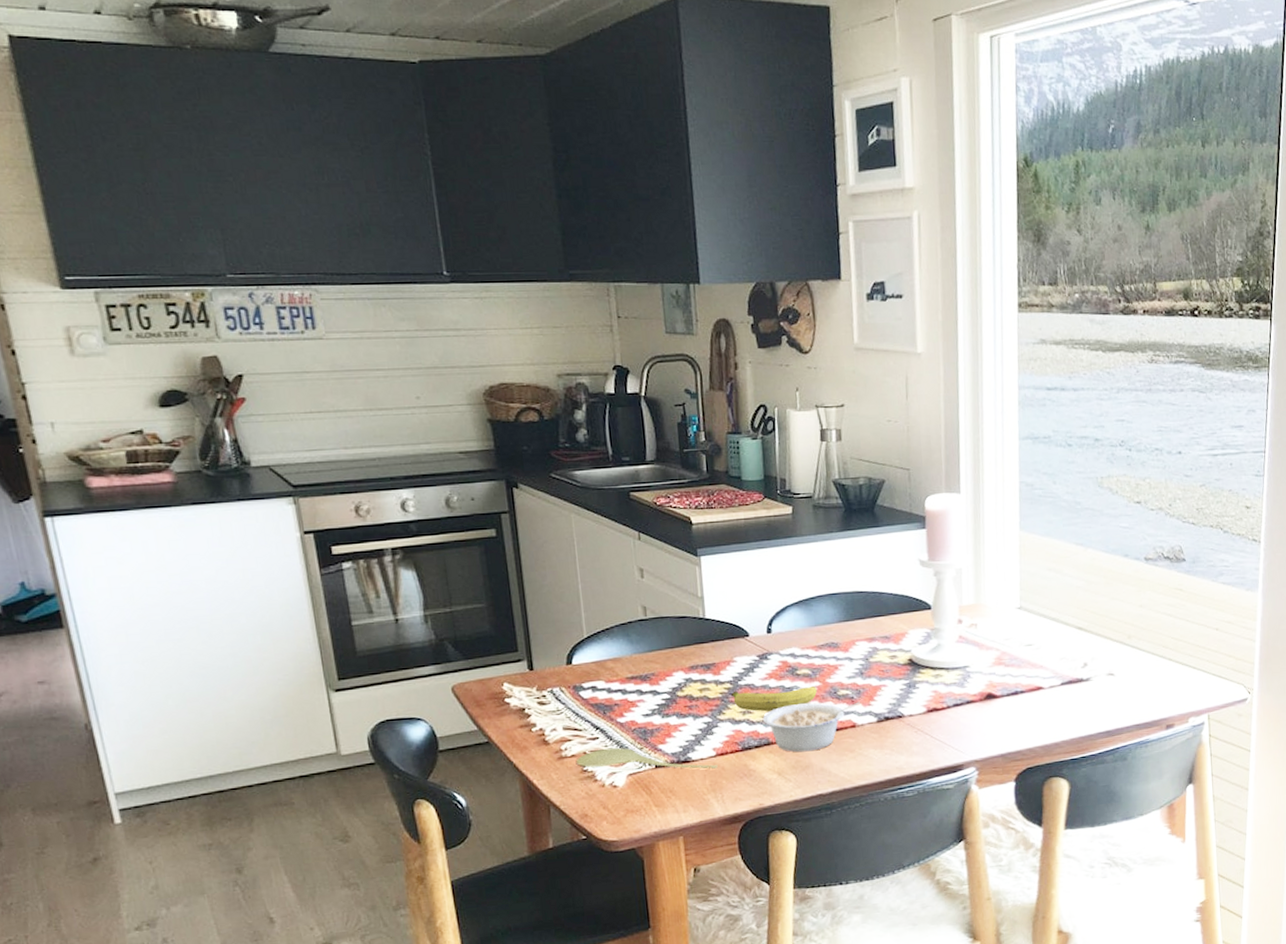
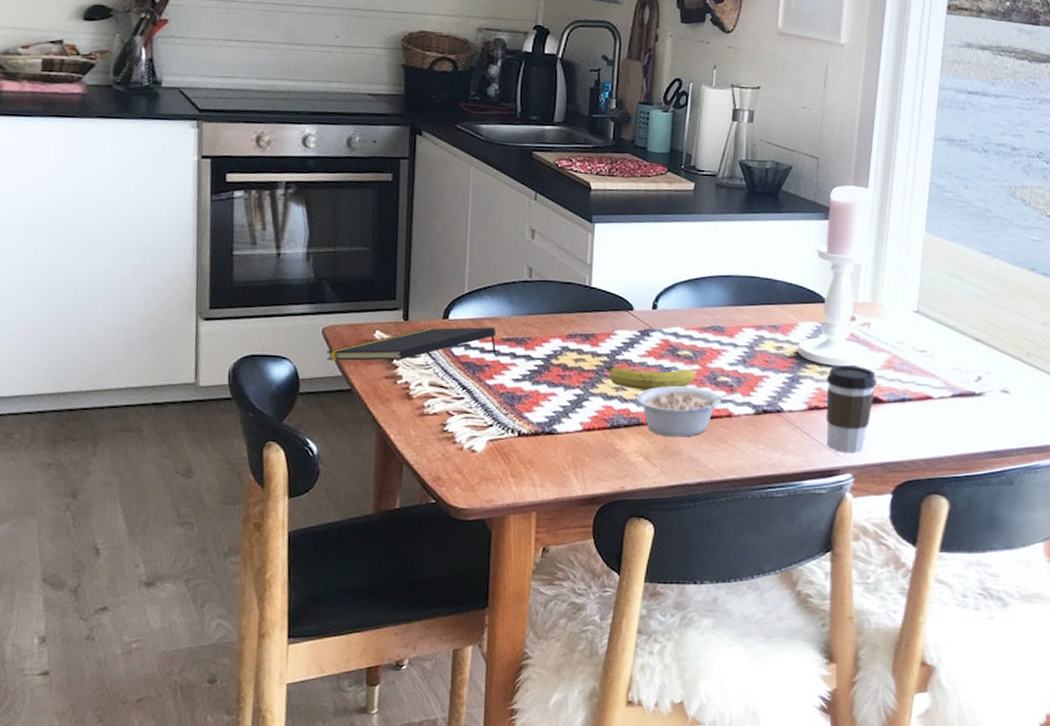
notepad: none [459,668,623,717] -> present [326,327,496,361]
spoon: present [575,747,718,769] -> none [437,410,583,444]
coffee cup: none [941,666,989,749] -> present [826,365,877,453]

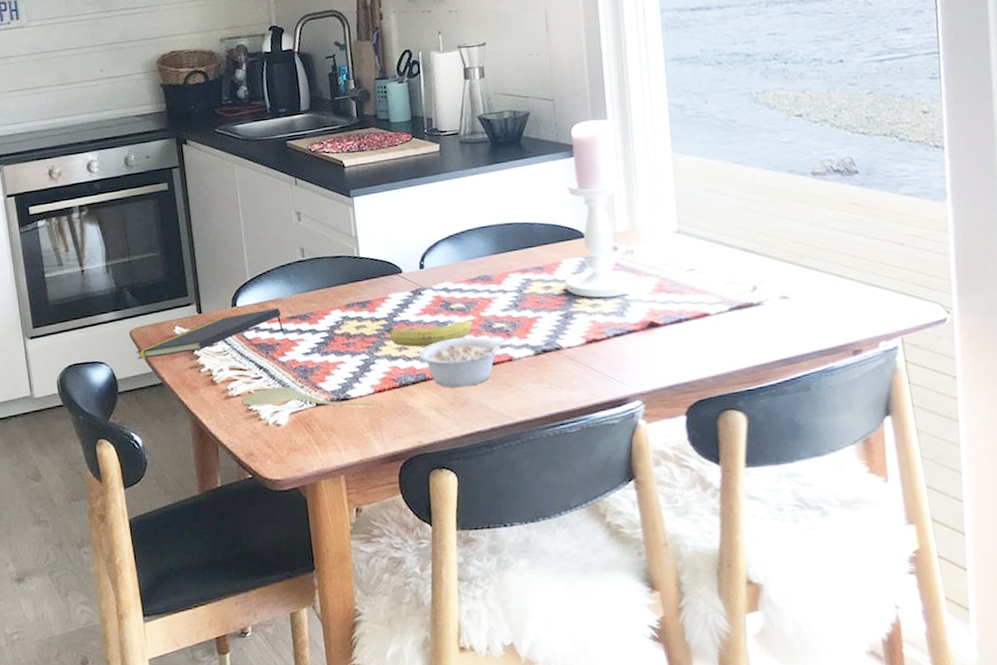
spoon: none [437,410,583,444] -> present [241,386,376,407]
coffee cup: present [826,365,877,453] -> none [599,294,650,381]

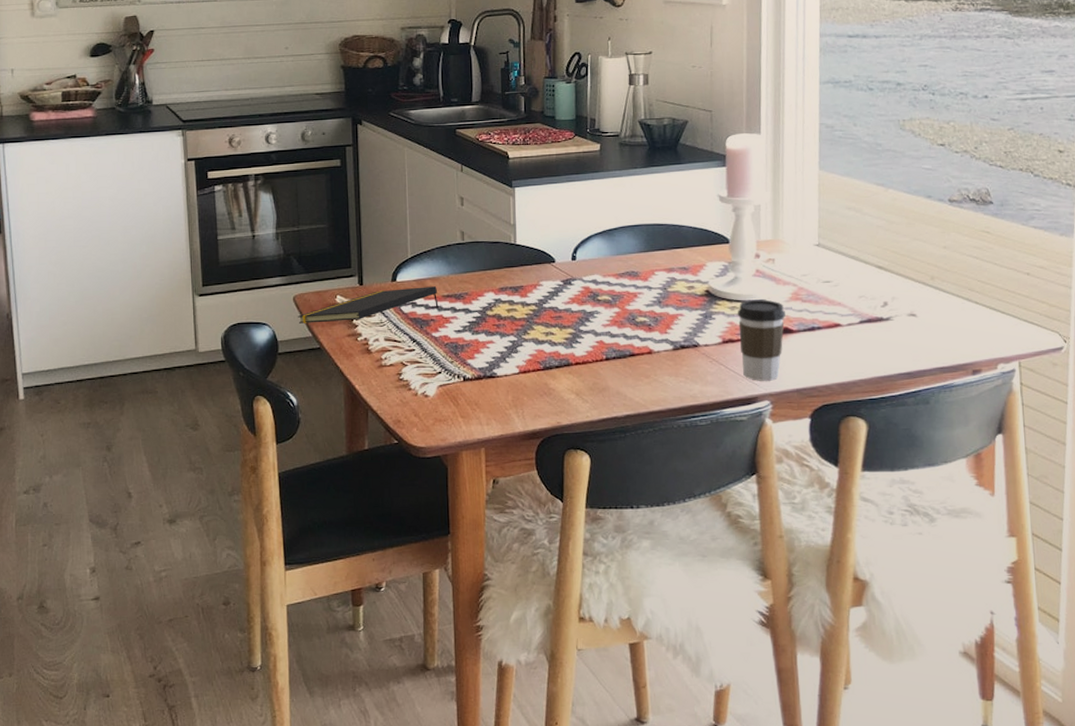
spoon: present [241,386,376,407] -> none [393,359,520,386]
fruit: present [387,319,472,347] -> none [536,311,616,334]
legume: present [419,334,516,388] -> none [564,328,657,375]
coffee cup: none [599,294,650,381] -> present [737,299,785,381]

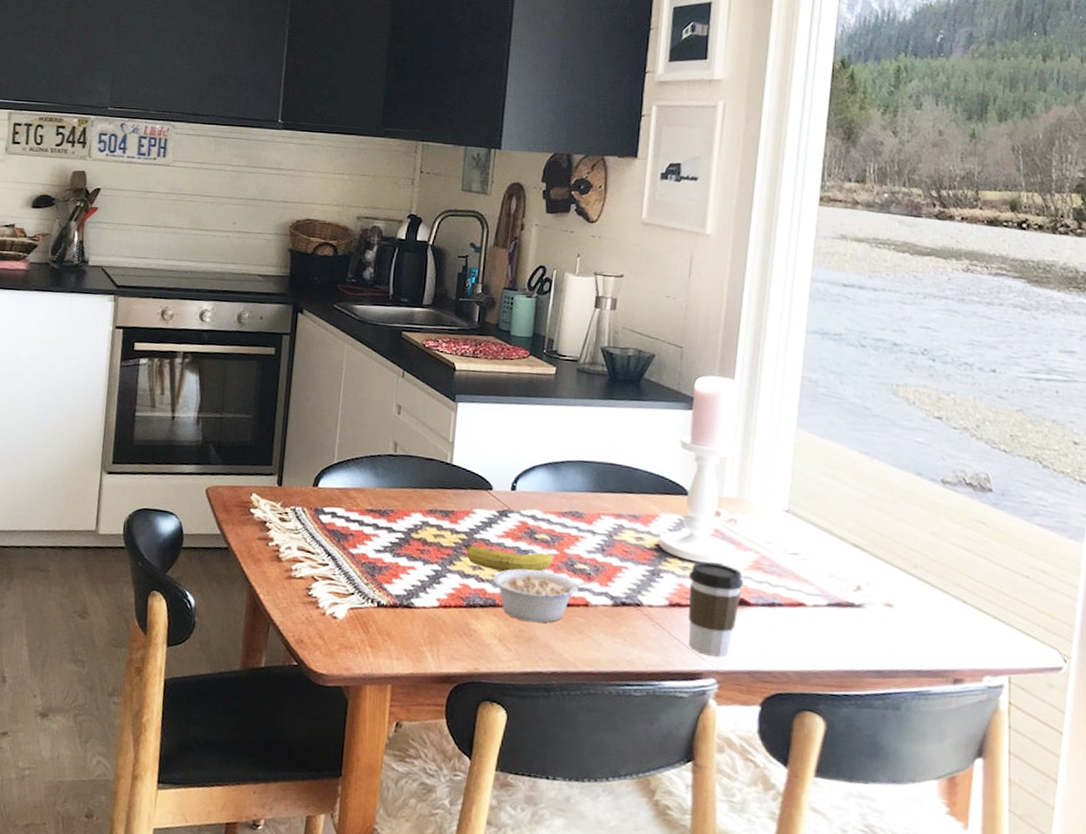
notepad: present [298,286,439,324] -> none [208,494,361,523]
fruit: none [536,311,616,334] -> present [465,543,553,572]
legume: none [564,328,657,375] -> present [493,569,597,623]

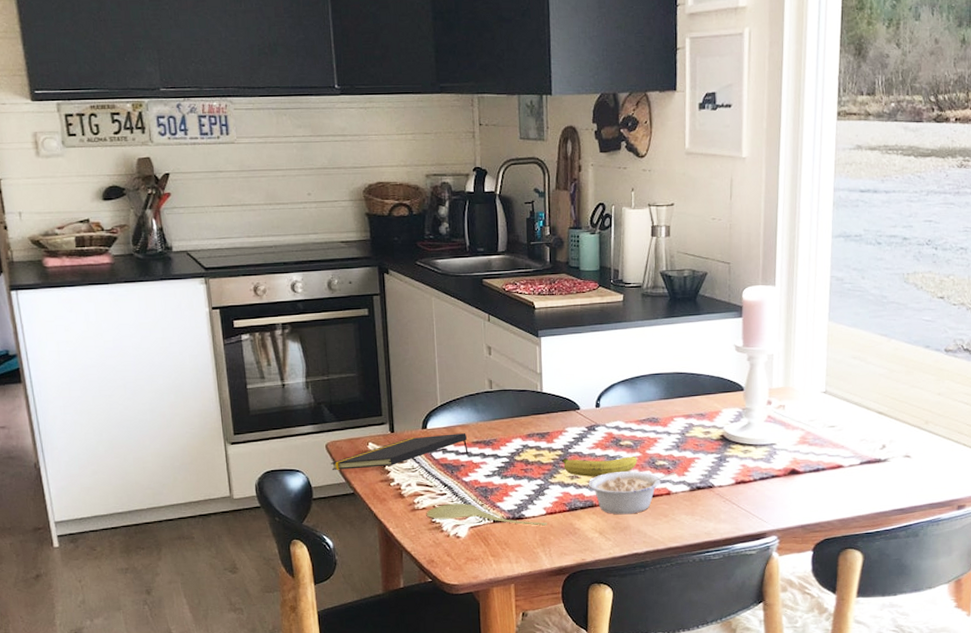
notepad: none [208,494,361,523] -> present [331,433,468,470]
spoon: none [302,576,439,621] -> present [426,503,547,526]
coffee cup: present [688,561,743,657] -> none [749,443,793,519]

